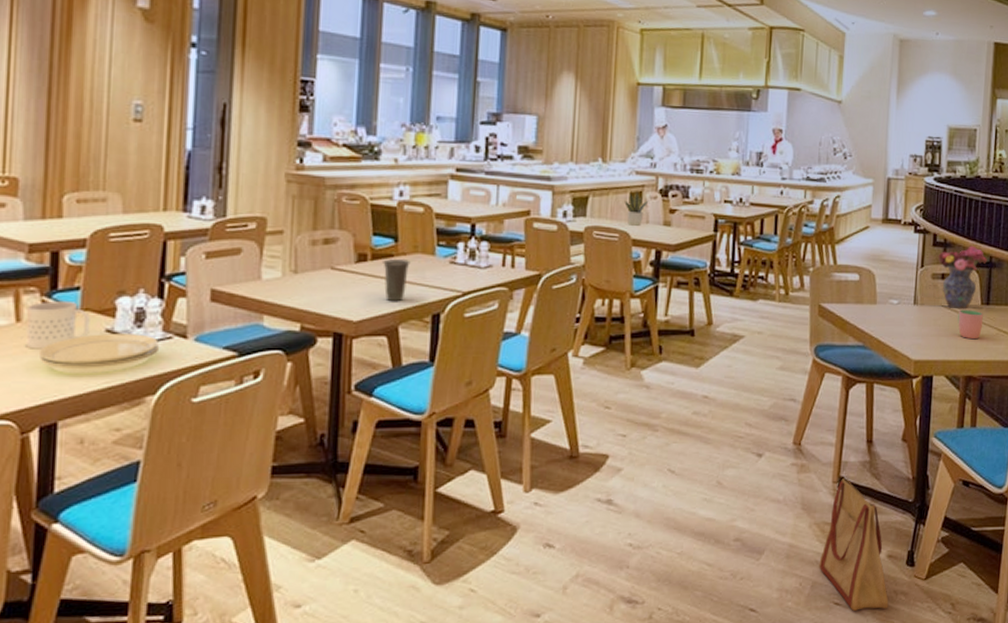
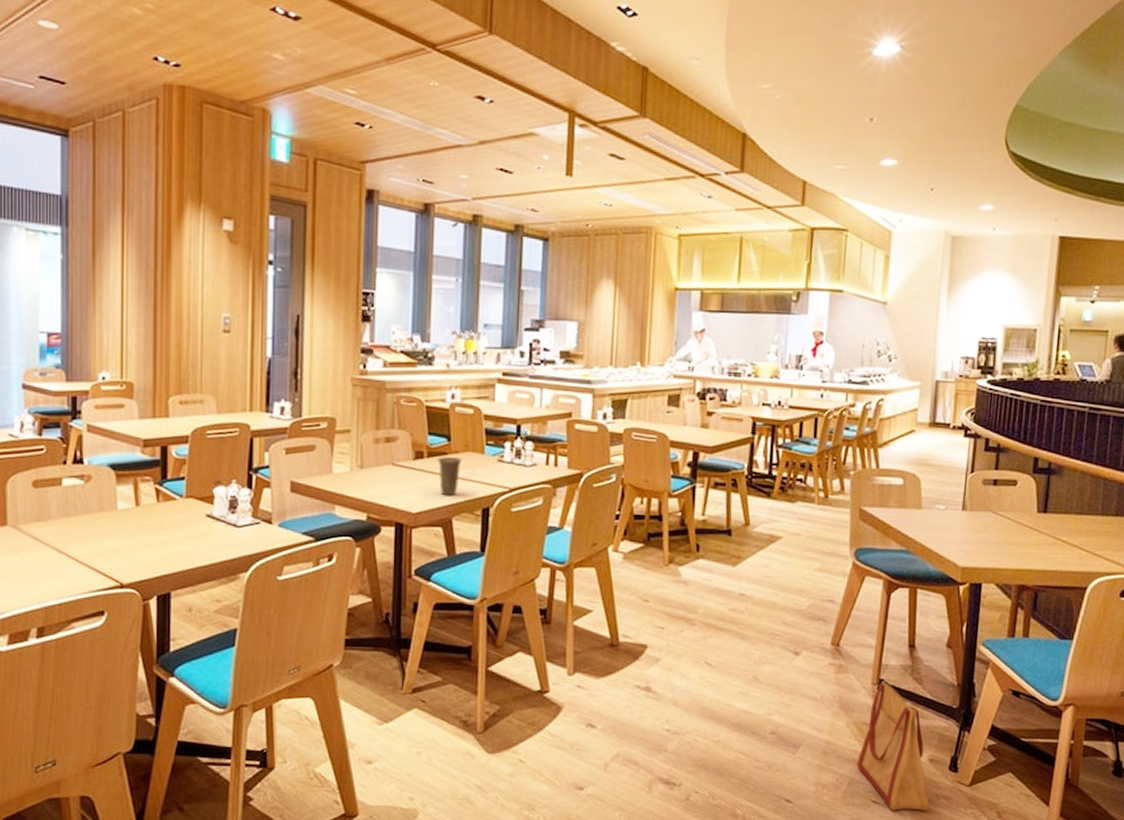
mug: present [26,300,90,349] -> none [144,488,193,530]
plate: present [38,334,160,375] -> none [154,518,250,553]
potted plant: present [624,191,649,226] -> none [662,394,687,428]
flower arrangement: present [938,246,988,310] -> none [990,451,1046,517]
cup: present [957,309,984,340] -> none [1010,517,1041,548]

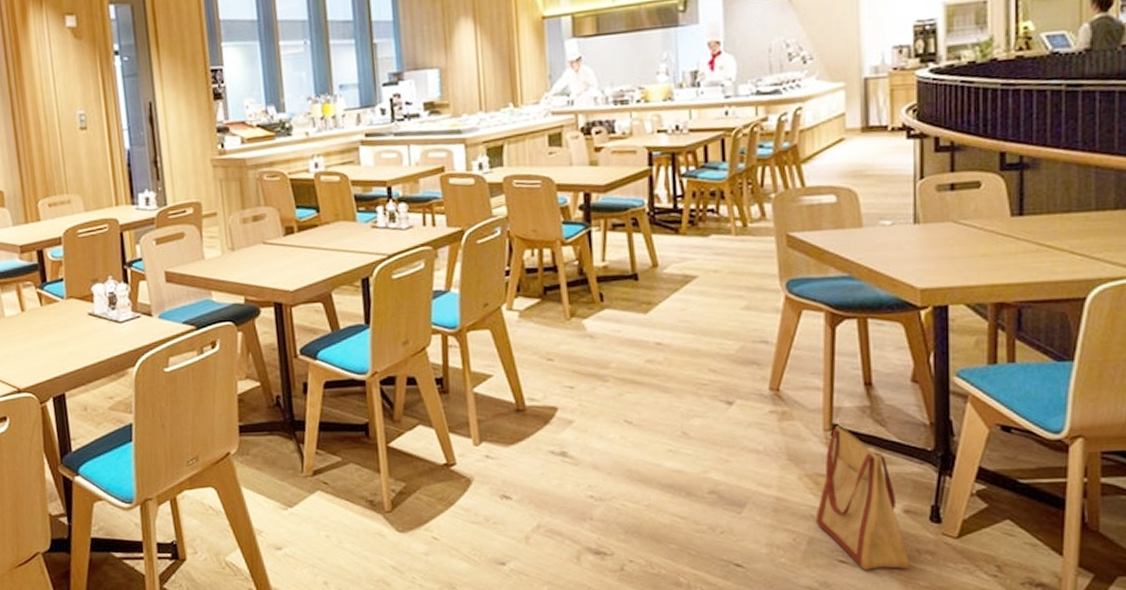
cup: present [437,457,462,496] -> none [309,228,334,270]

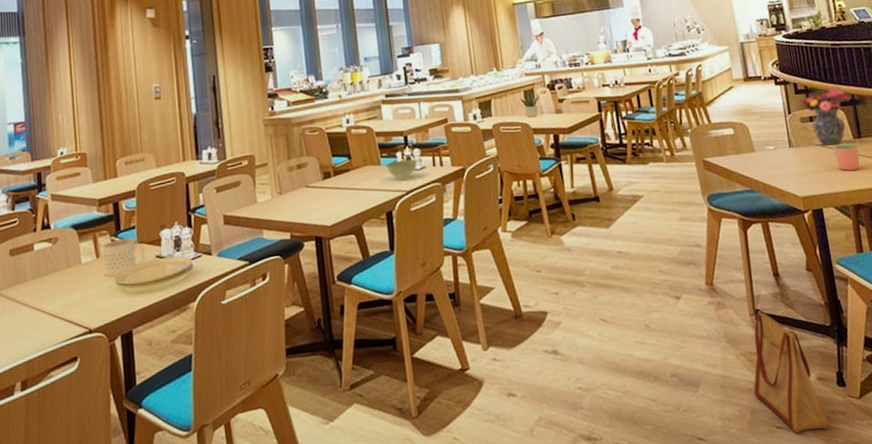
mug: none [27,291,76,334] -> present [103,237,145,277]
plate: none [41,315,132,353] -> present [113,256,194,293]
bowl: none [362,216,403,242] -> present [385,159,417,181]
potted plant: none [543,133,570,170] -> present [520,89,540,118]
flower arrangement: none [943,145,1016,225] -> present [802,88,850,146]
cup: none [977,223,1016,259] -> present [832,144,860,171]

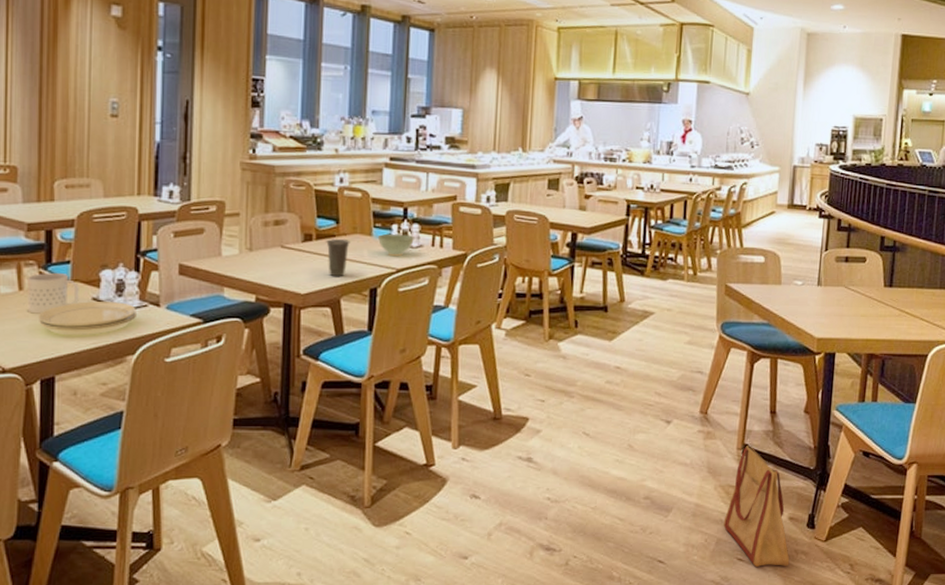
cup: none [343,172,364,207] -> present [326,239,350,277]
potted plant: present [520,89,540,118] -> none [543,178,566,210]
flower arrangement: present [802,88,850,146] -> none [842,230,891,291]
cup: present [832,144,860,171] -> none [860,291,887,320]

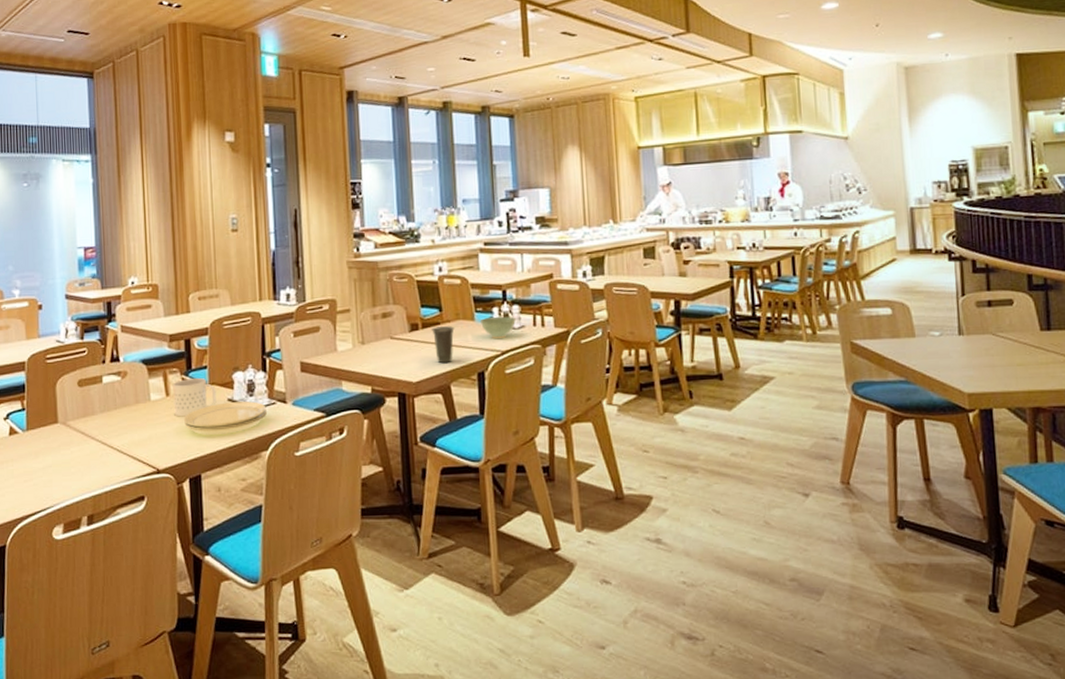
shopping bag: present [723,446,790,567] -> none [886,518,974,657]

